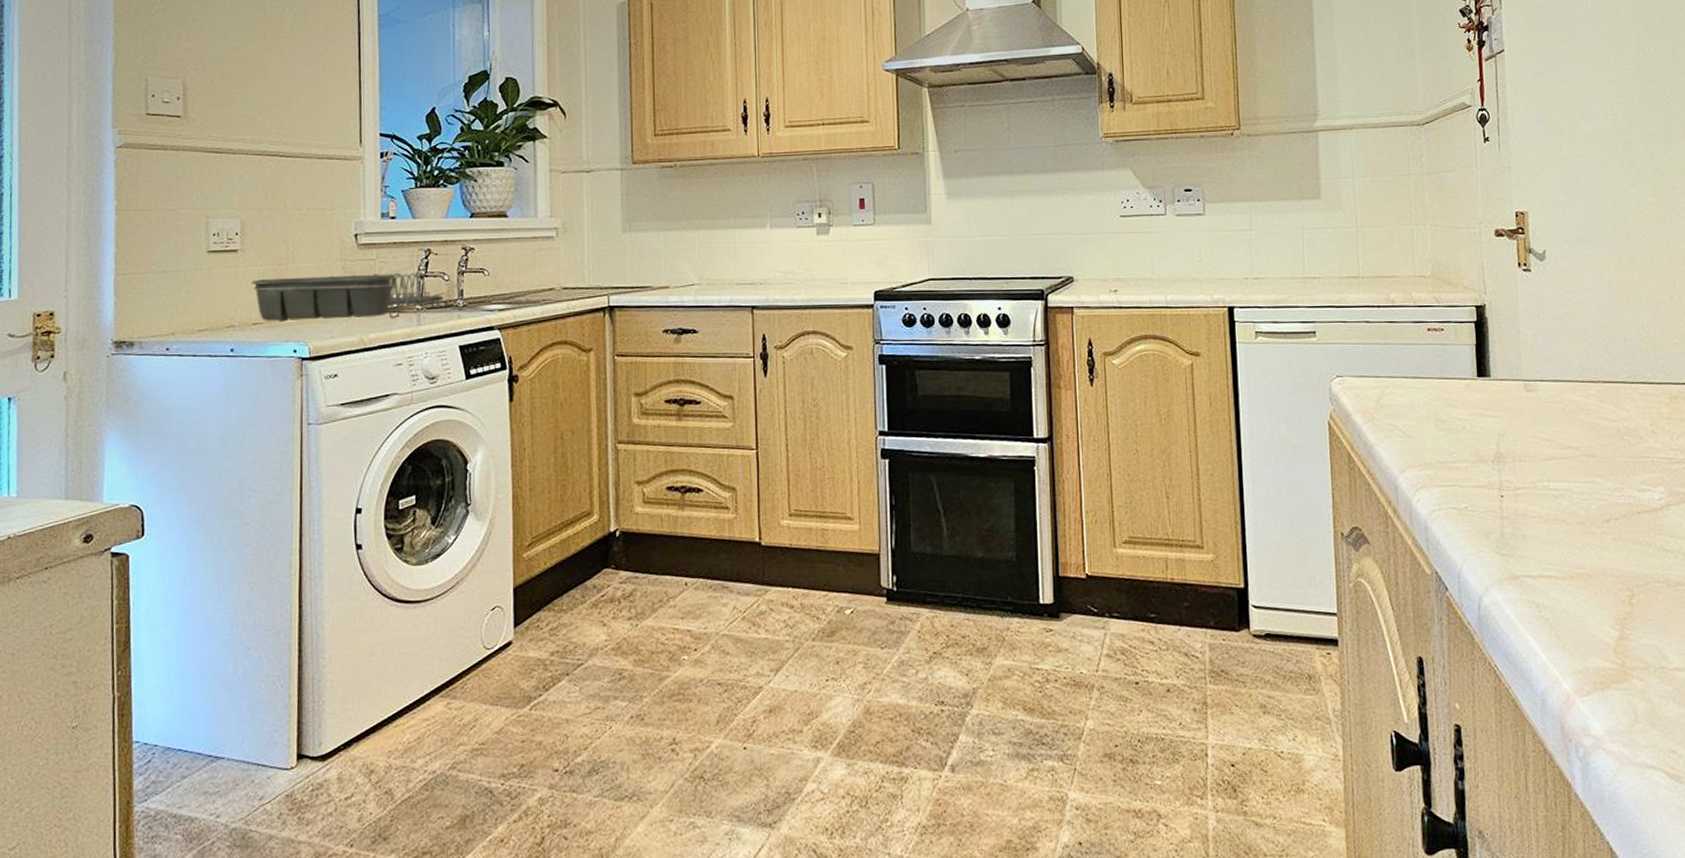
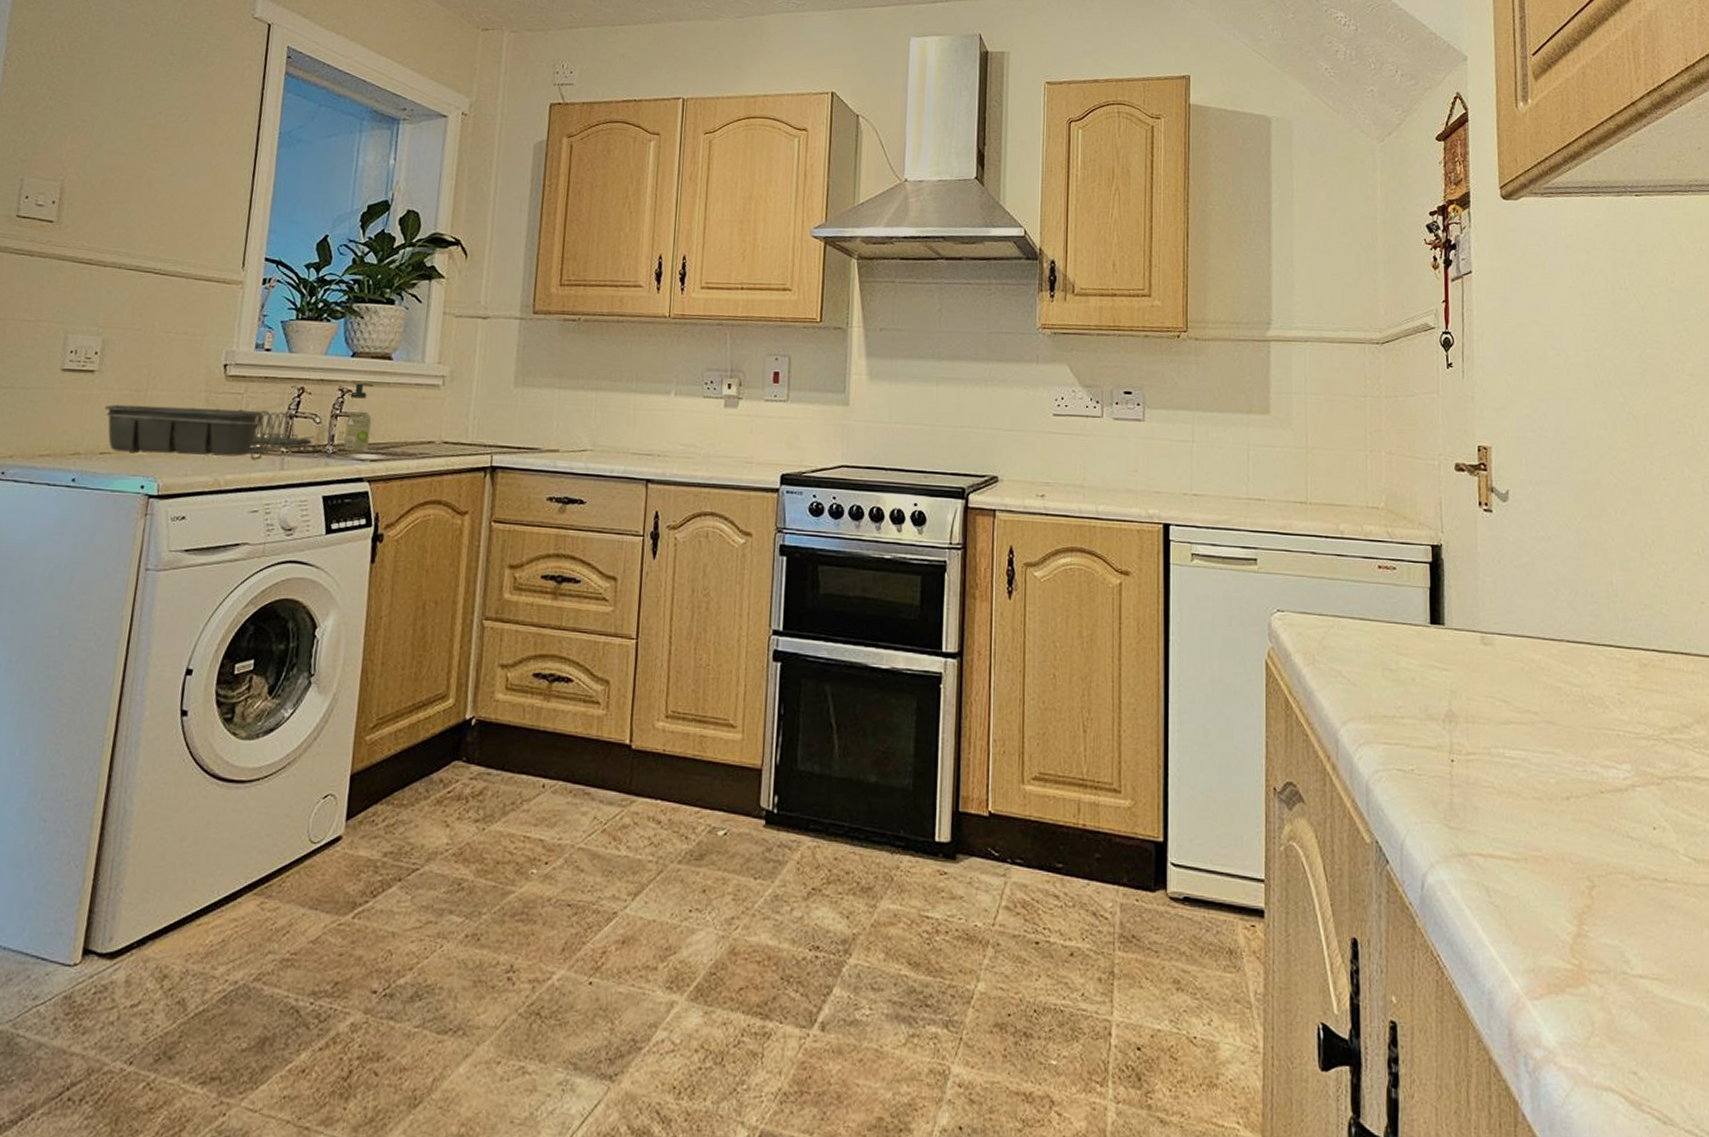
soap dispenser: none [466,241,496,303] -> present [337,383,374,452]

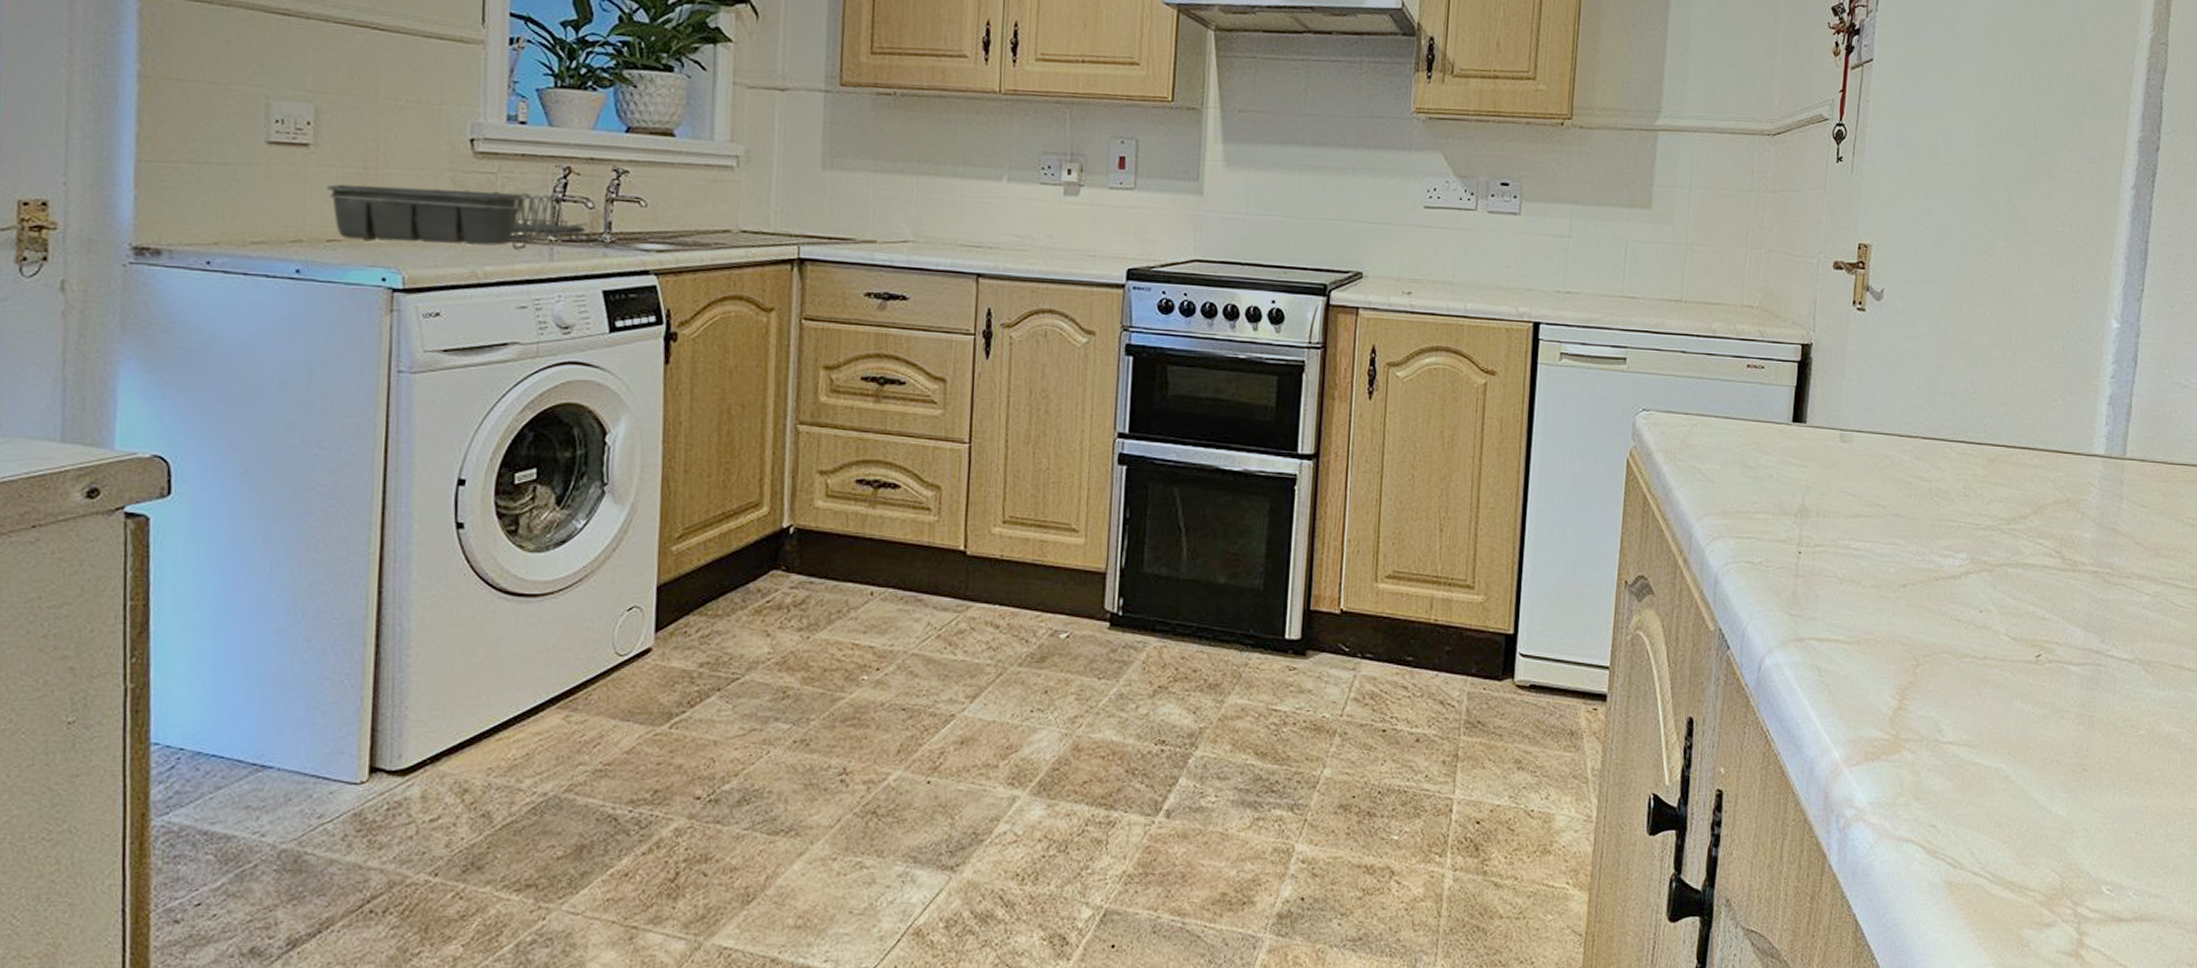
soap dispenser: present [337,383,374,452] -> none [615,163,655,241]

